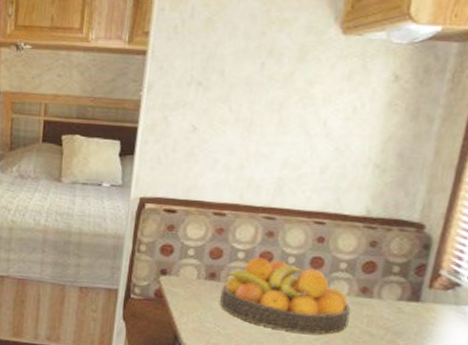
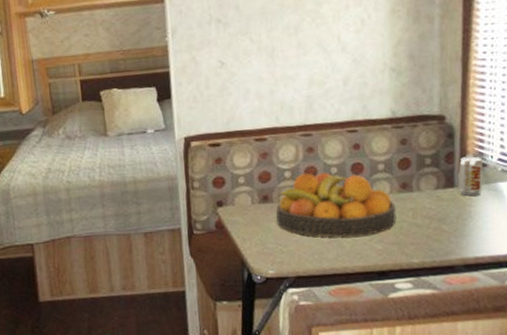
beverage can: none [423,272,457,316] -> present [458,156,483,197]

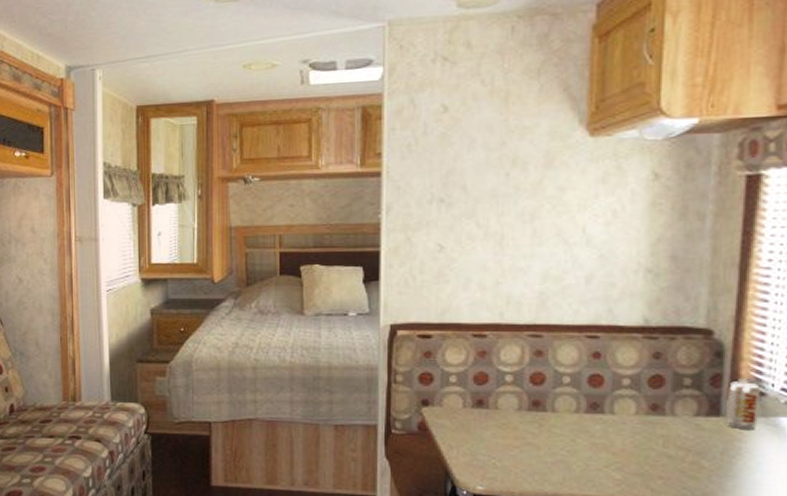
fruit bowl: present [276,172,396,238] -> none [492,379,642,460]

